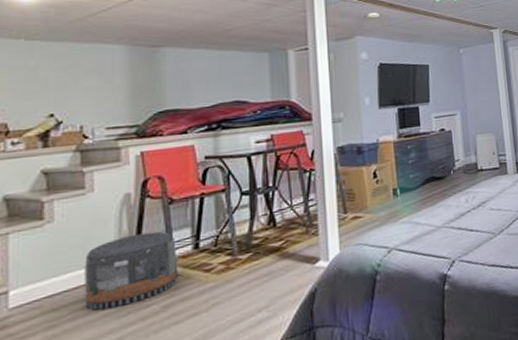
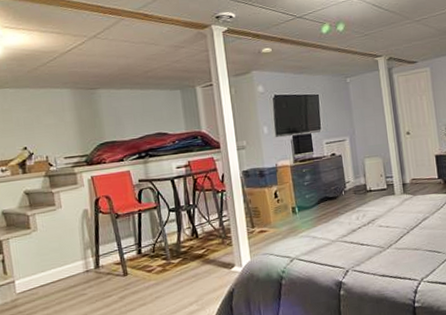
pouf: present [84,231,177,310] -> none [62,239,128,298]

